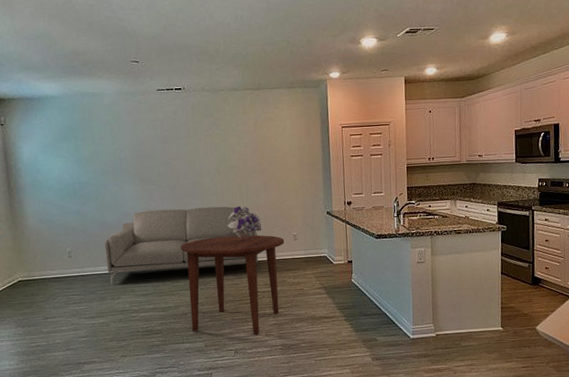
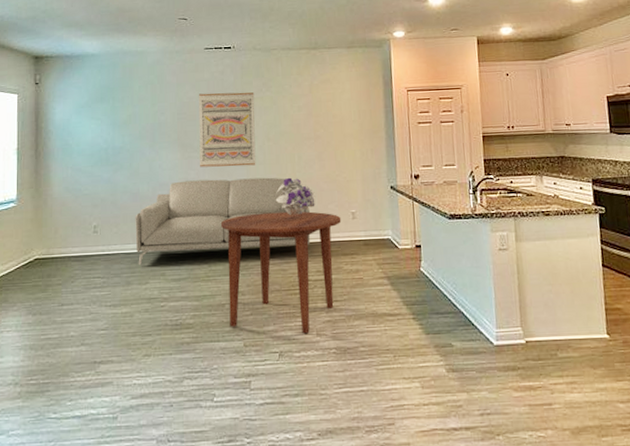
wall art: none [153,130,209,199] -> present [198,92,256,168]

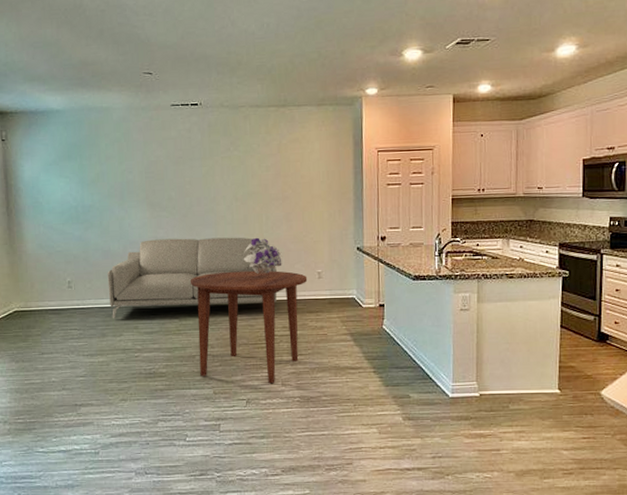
wall art: present [198,92,256,168] -> none [165,151,224,227]

